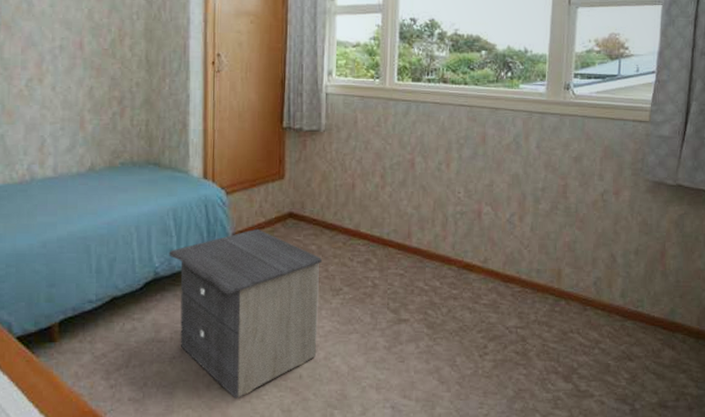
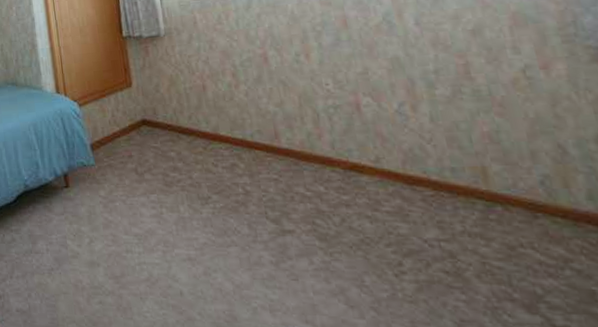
nightstand: present [168,228,323,398] -> none [34,137,194,315]

